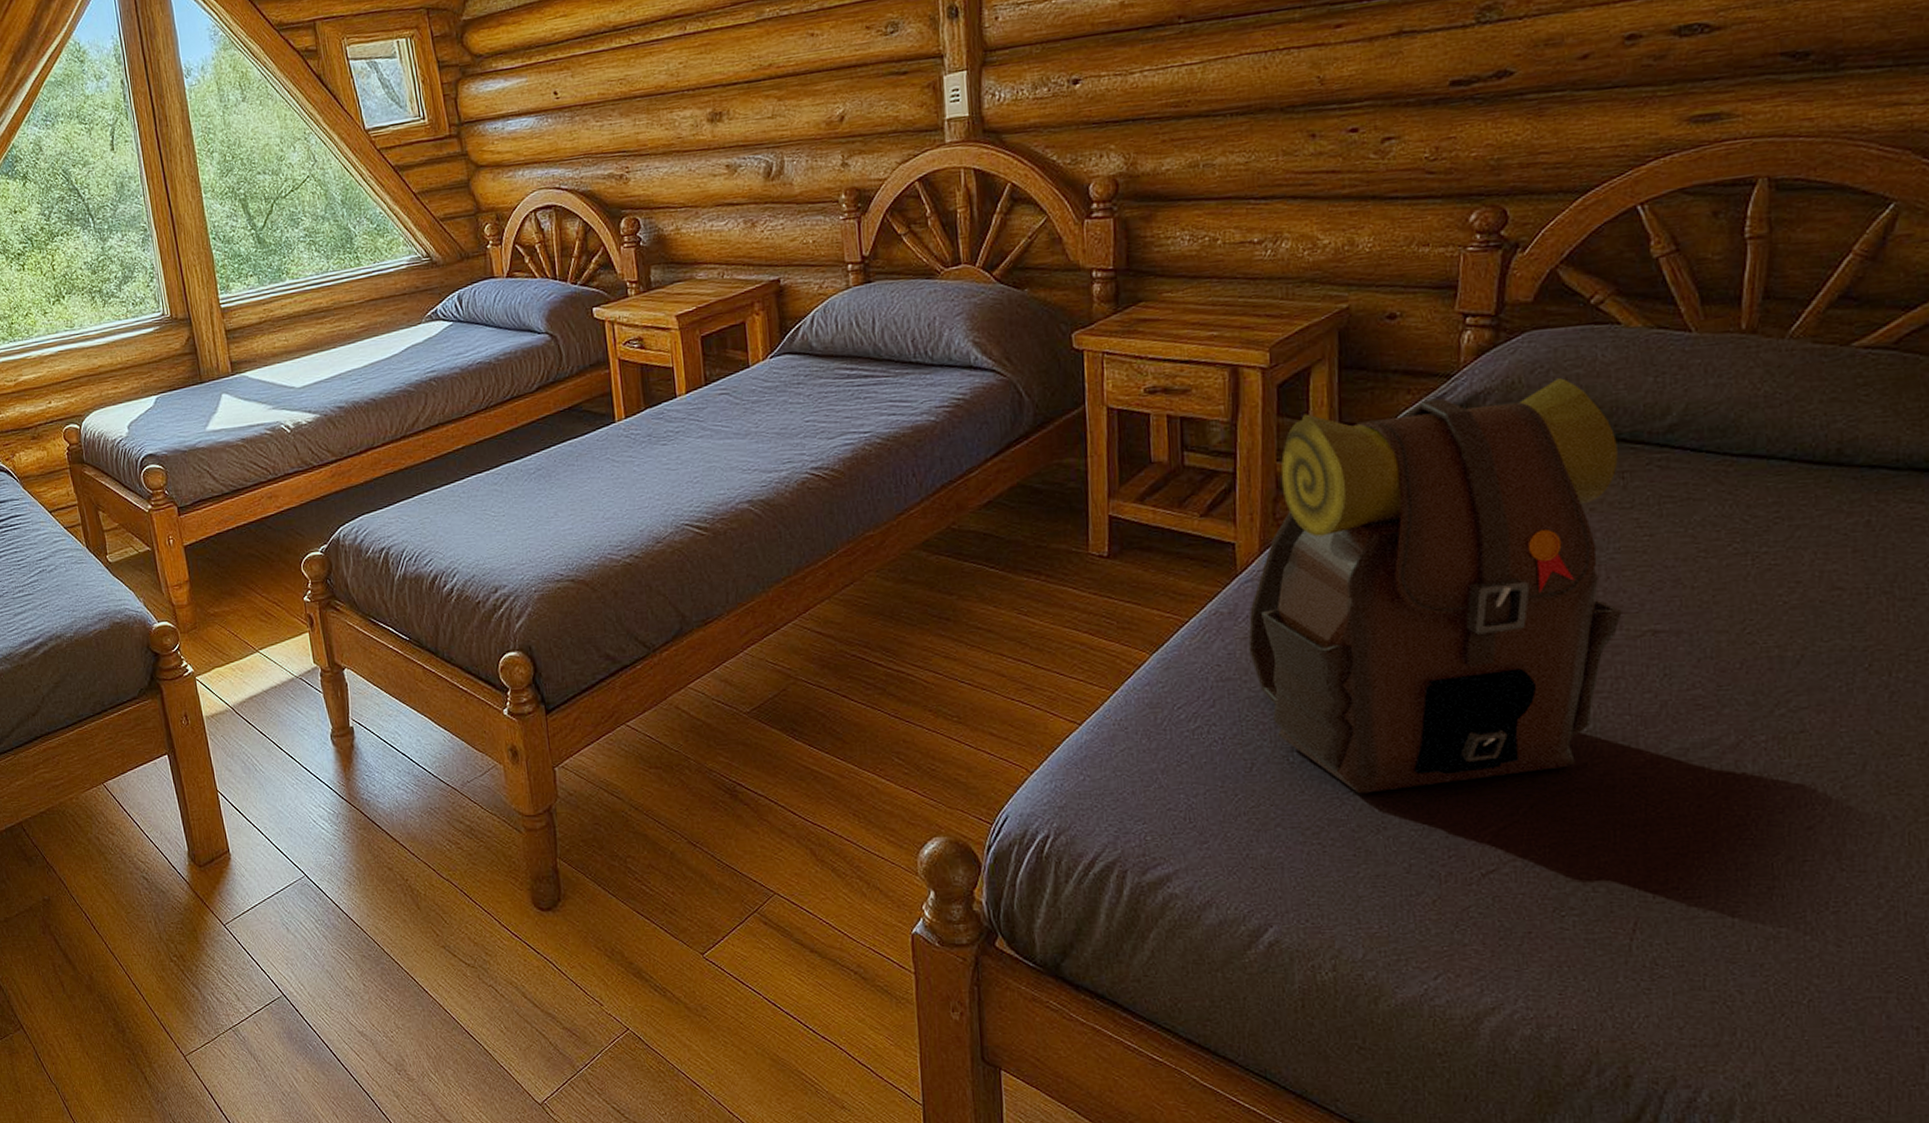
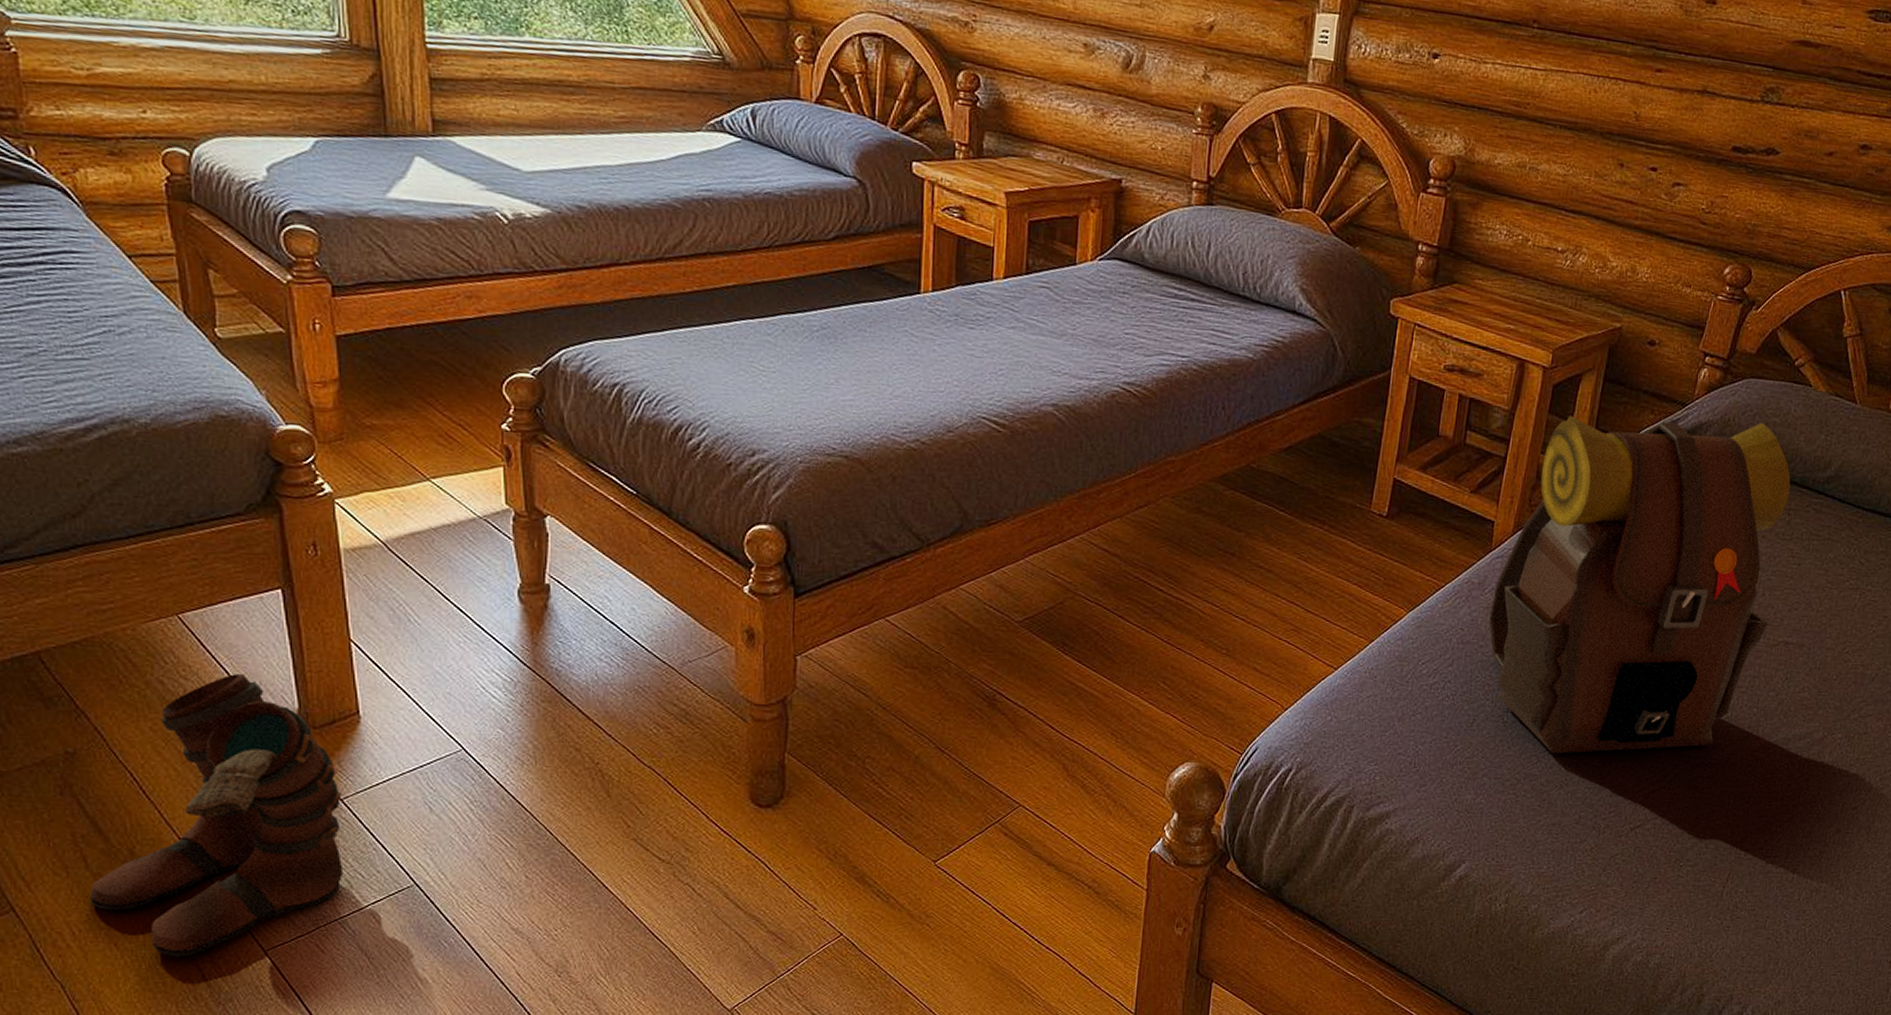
boots: none [67,827,232,1063] -> present [90,674,344,957]

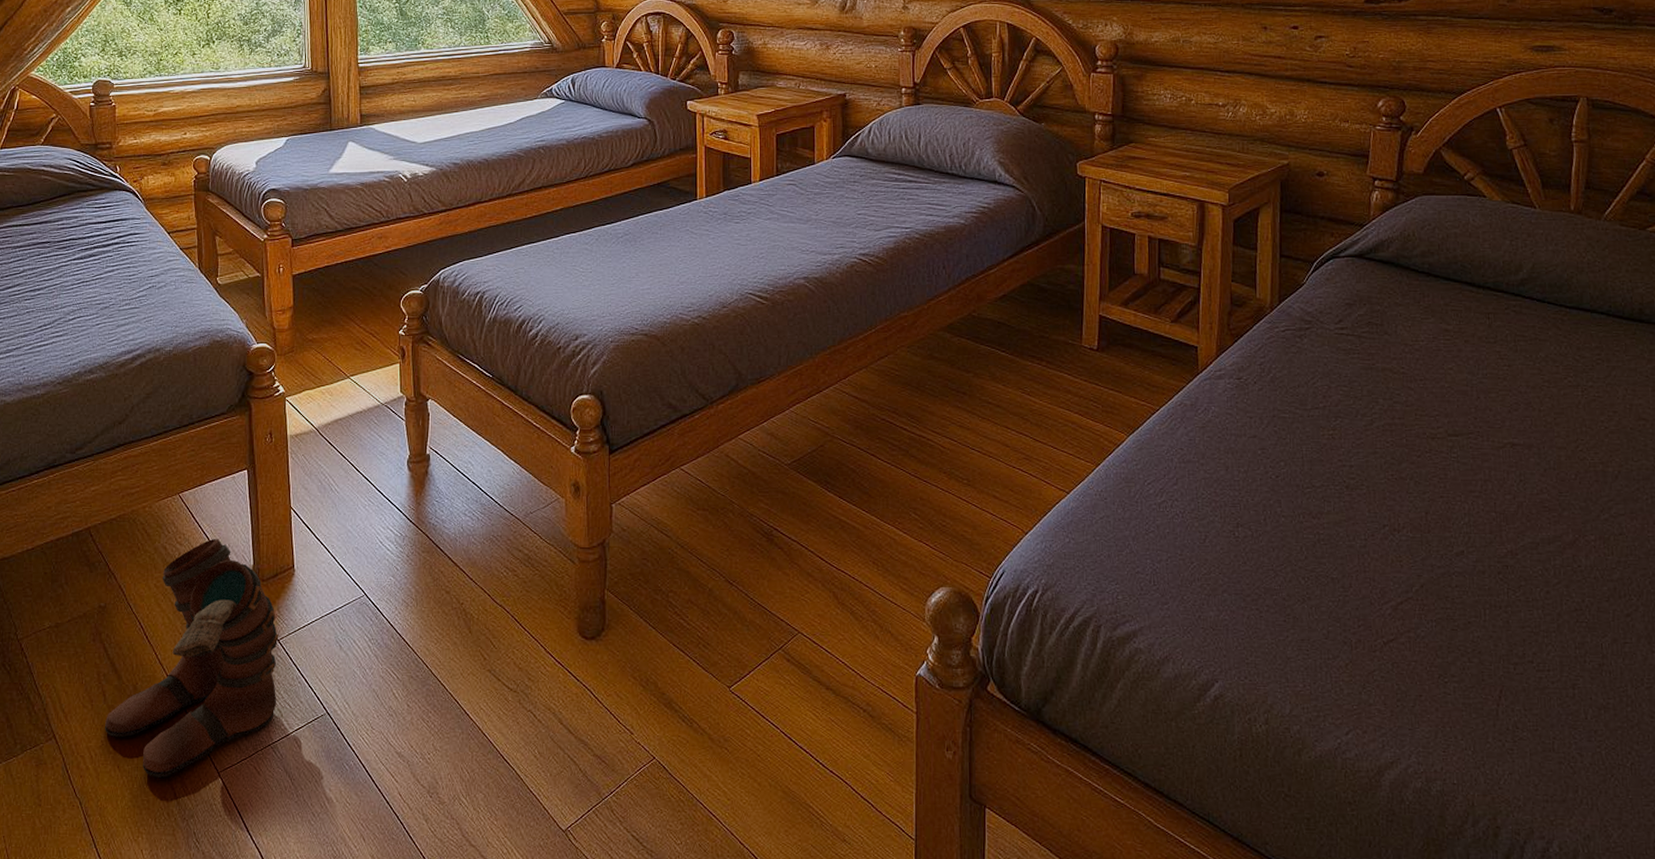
backpack: present [1488,415,1791,754] -> none [1206,235,1489,567]

